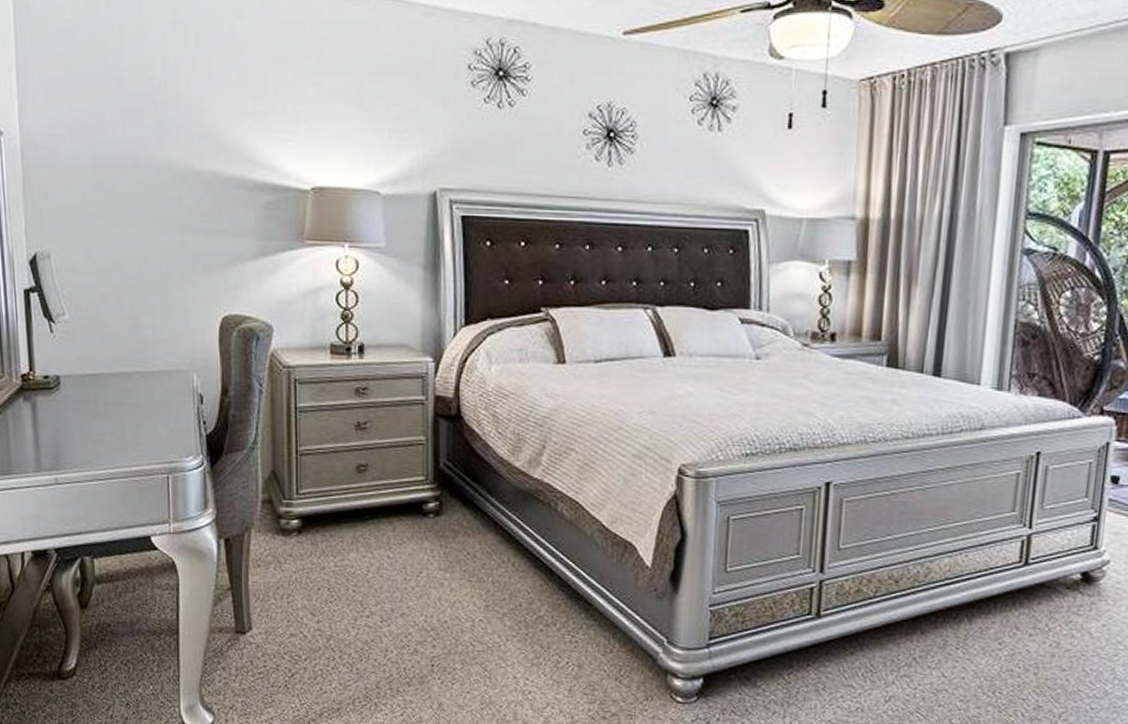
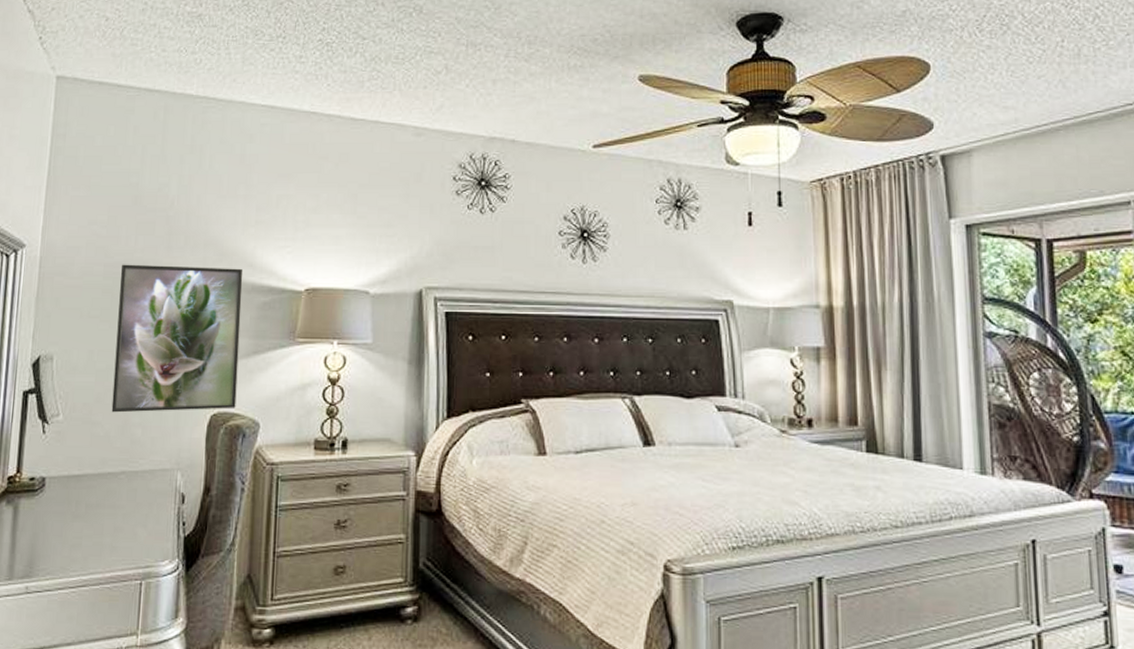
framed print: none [111,156,247,313] -> present [111,264,243,413]

